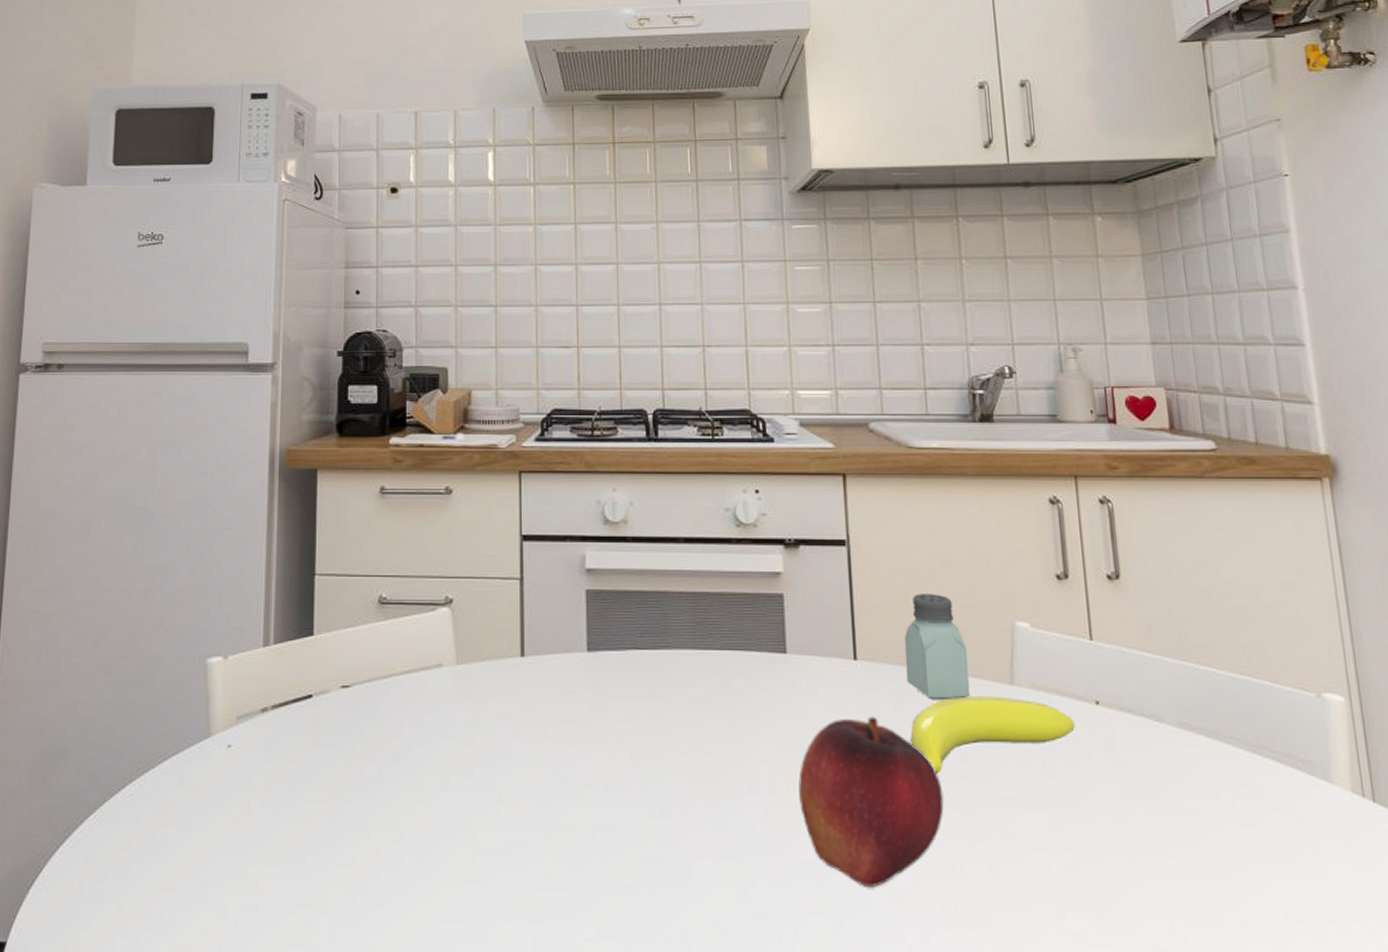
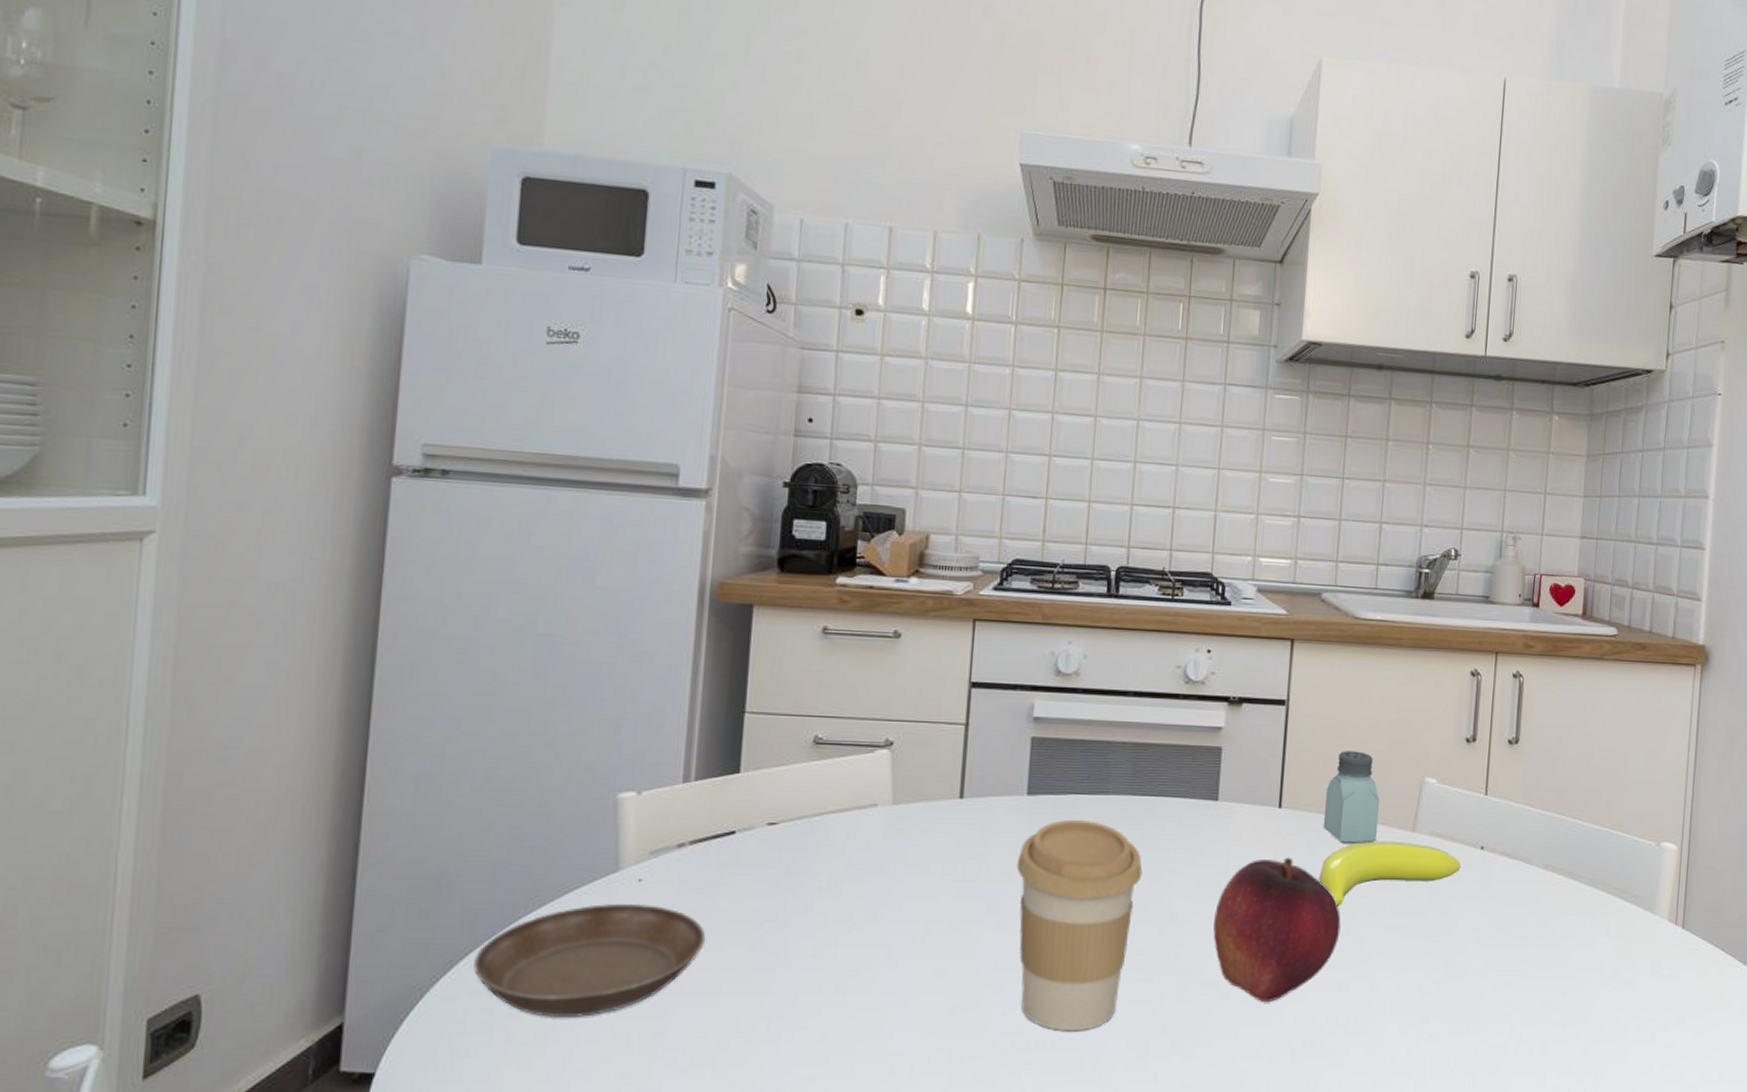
saucer: none [88,770,291,890] -> present [474,903,706,1018]
coffee cup: none [583,676,715,917] -> present [1016,819,1143,1032]

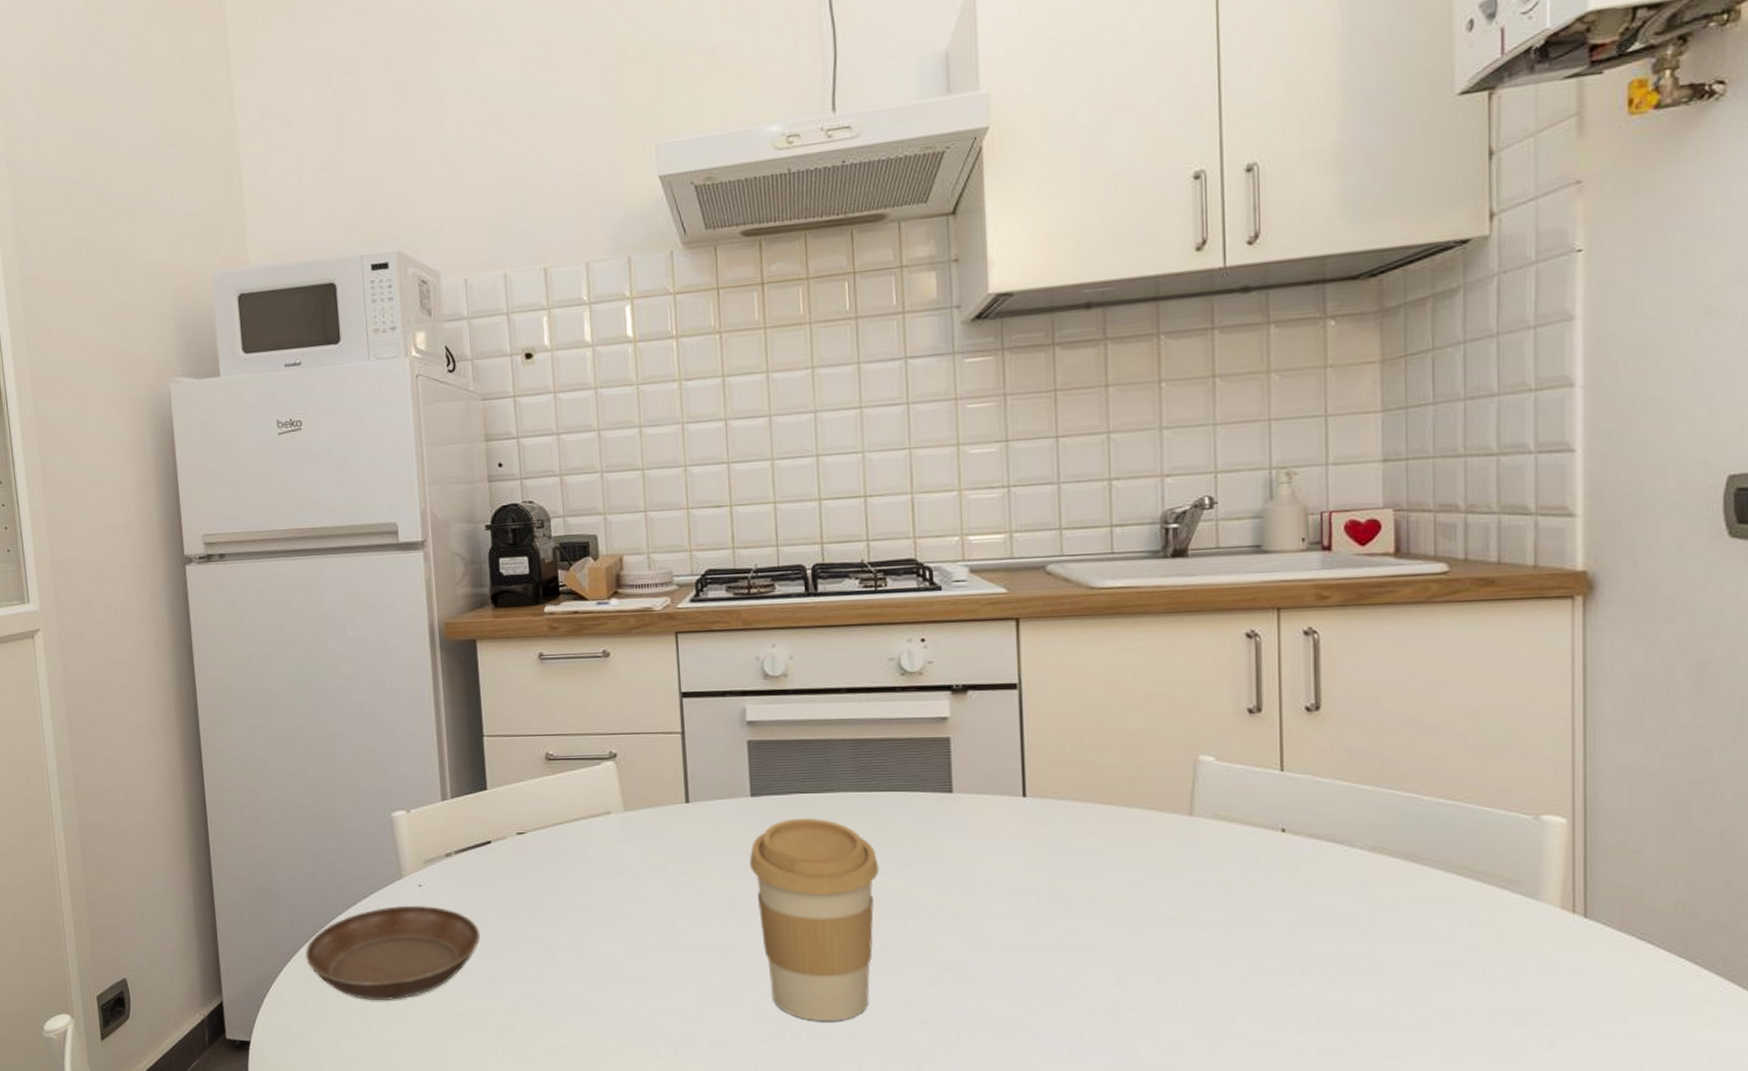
fruit: present [1213,857,1341,1002] -> none [963,848,1112,997]
banana: present [1319,841,1461,906] -> none [1079,827,1257,898]
saltshaker: present [1323,751,1380,844] -> none [1076,732,1145,831]

